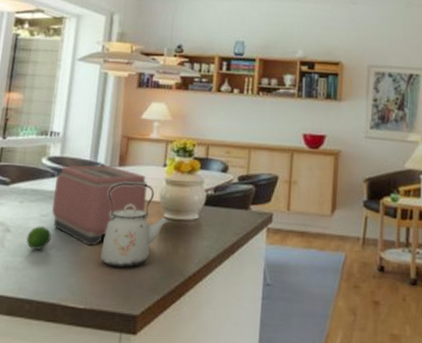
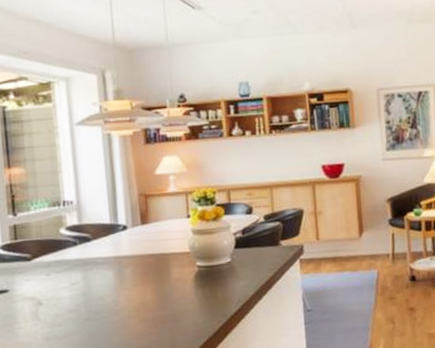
fruit: present [26,225,52,250] -> none [61,293,87,318]
toaster: present [51,165,148,246] -> none [79,225,177,305]
kettle: present [100,182,170,268] -> none [136,237,203,320]

